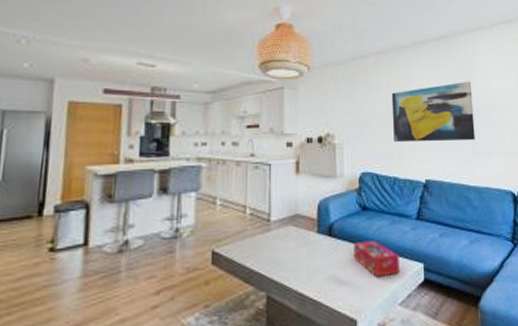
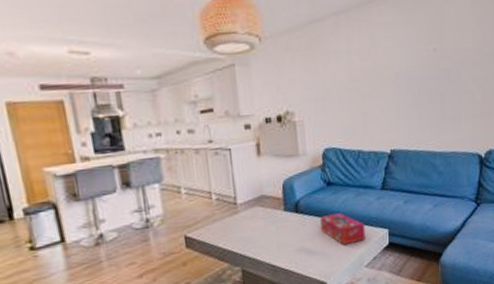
wall art: present [391,81,475,142] -> none [353,37,444,113]

